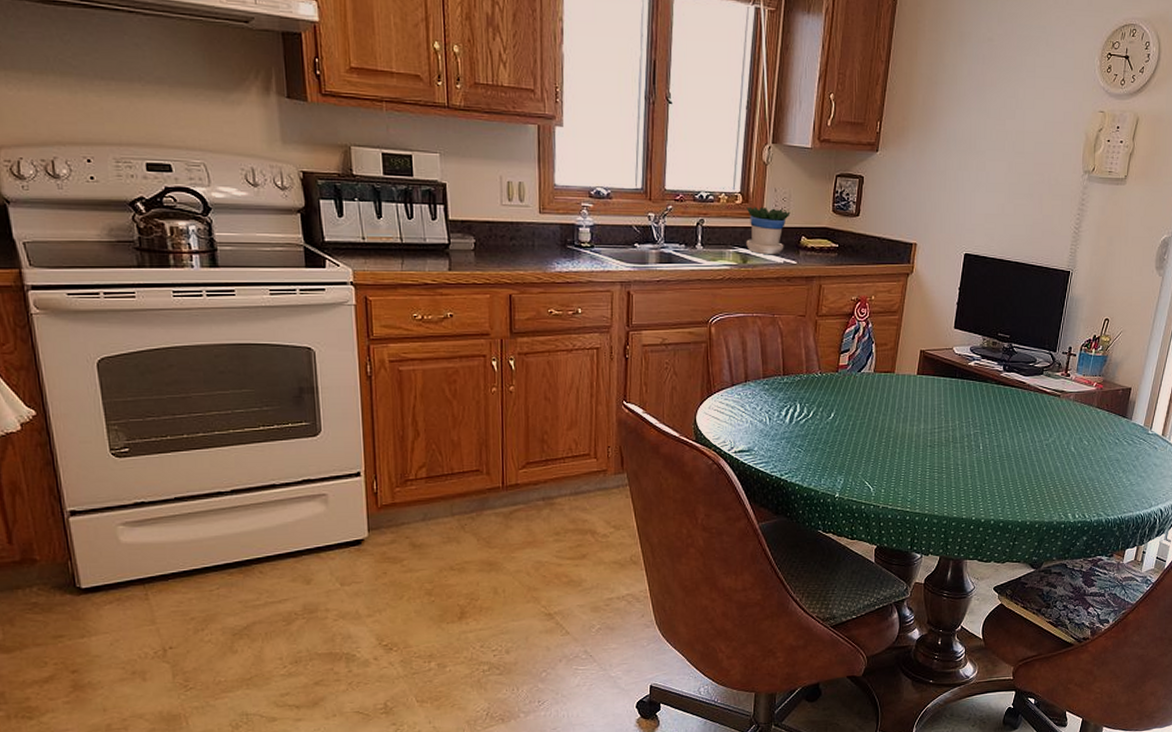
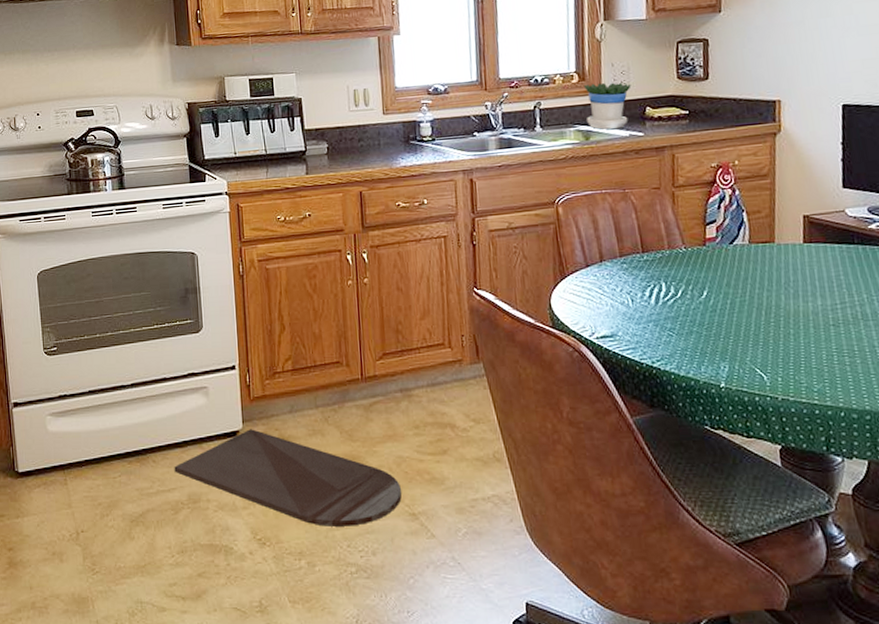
door mat: none [286,537,538,630] -> present [174,429,402,527]

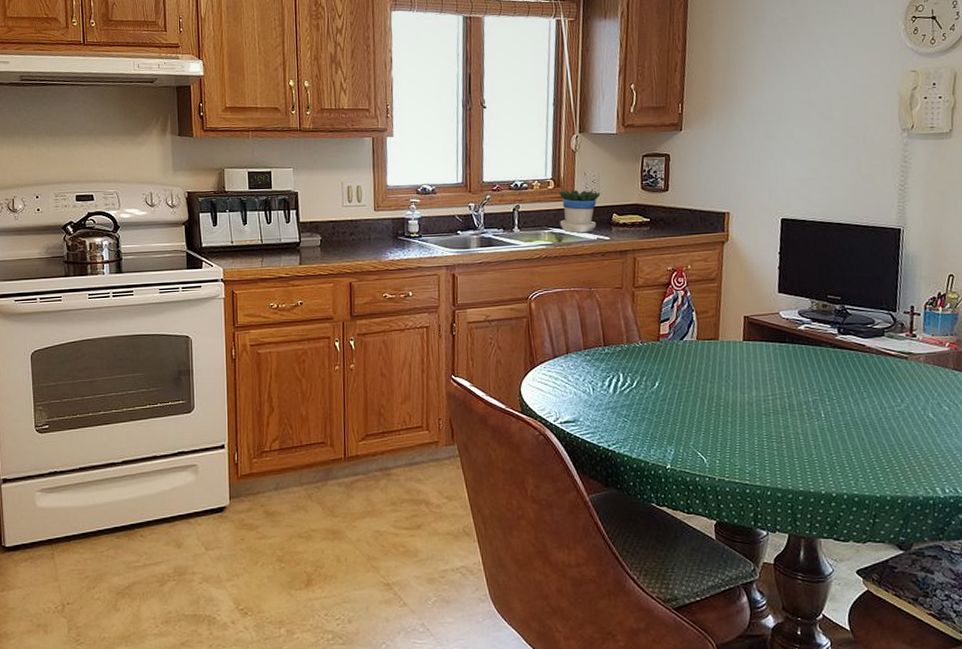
door mat: present [174,429,402,527] -> none [161,505,377,597]

